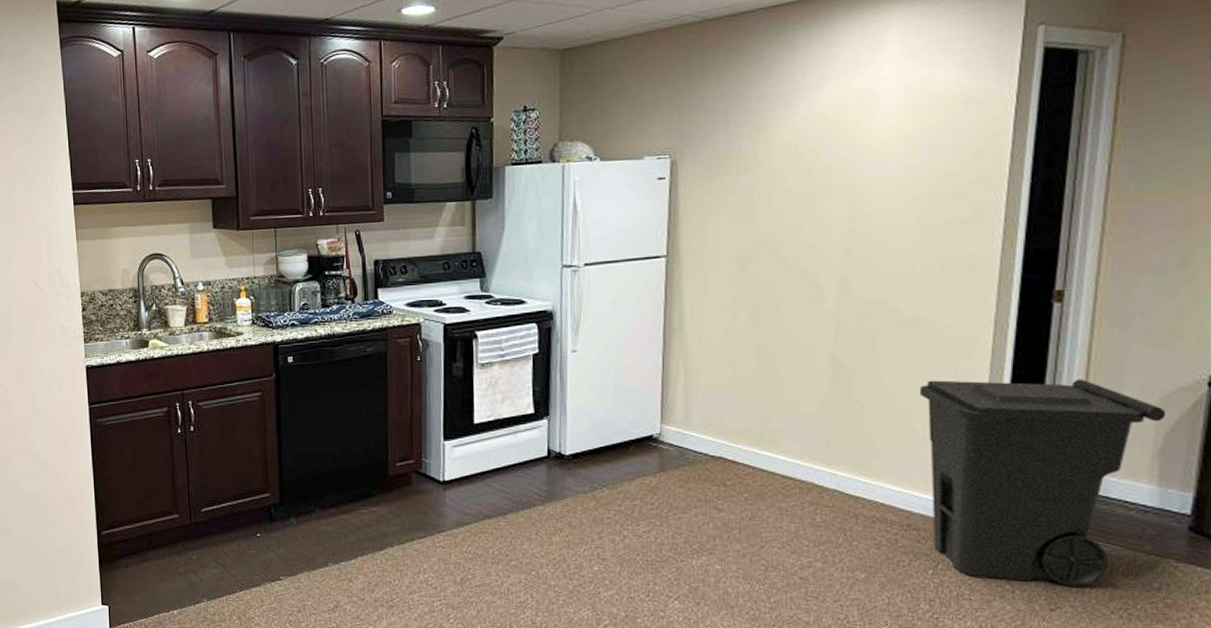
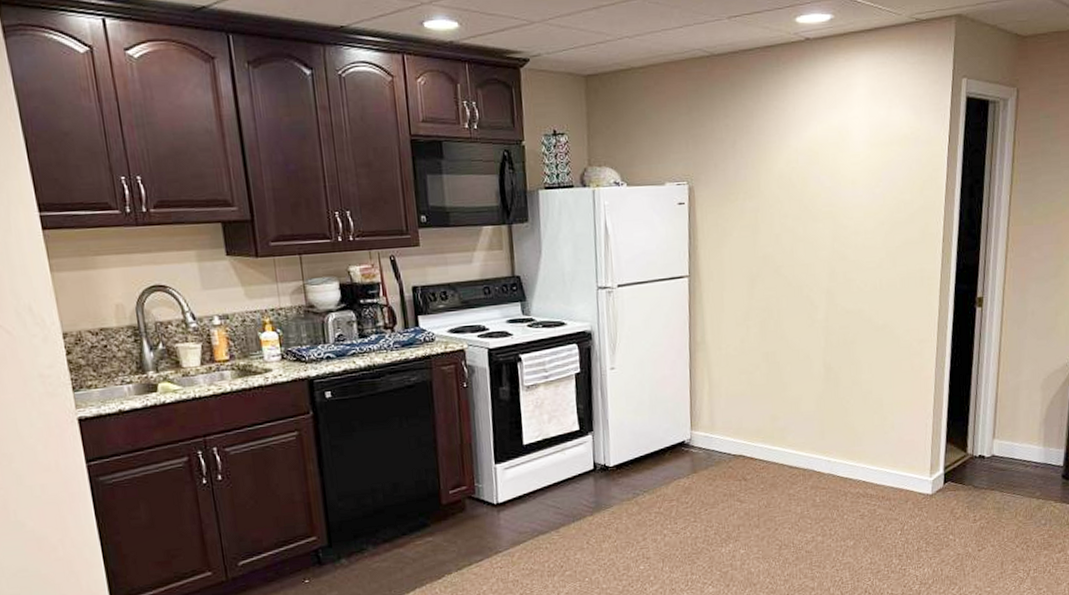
trash can: present [919,379,1167,588] -> none [887,367,1048,533]

